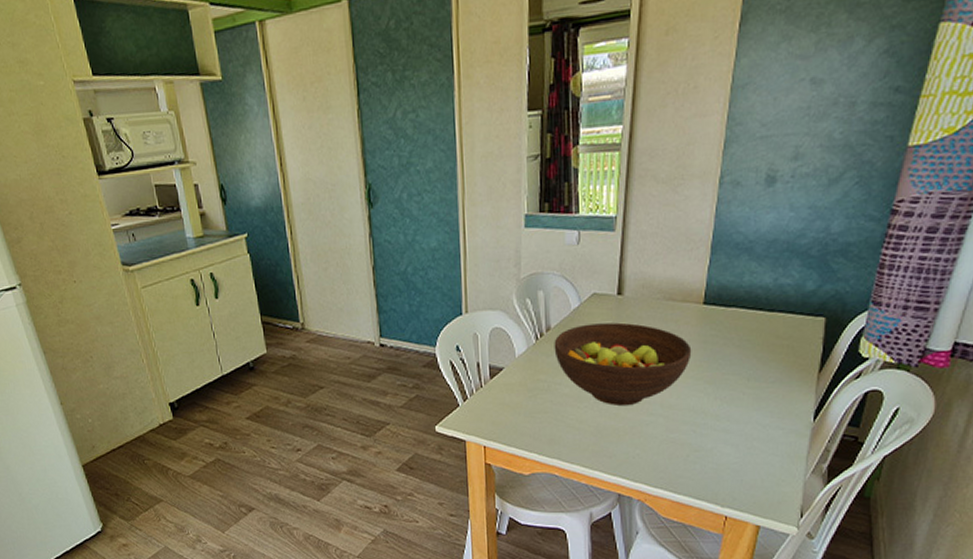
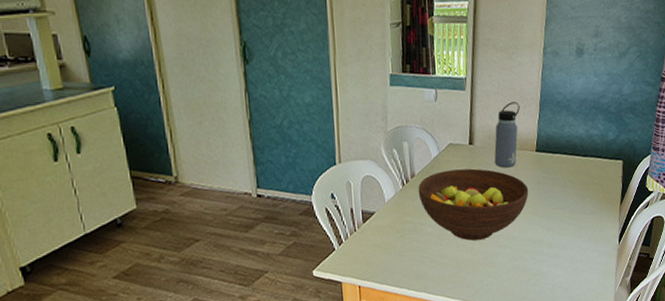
water bottle: none [649,244,684,323] -> present [494,102,520,168]

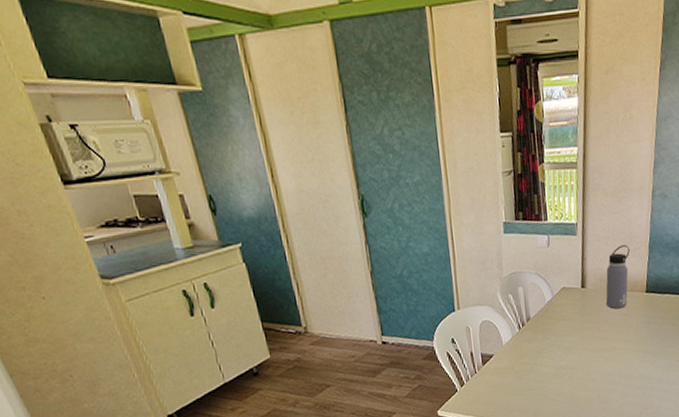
fruit bowl: present [418,168,529,241] -> none [533,310,640,379]

